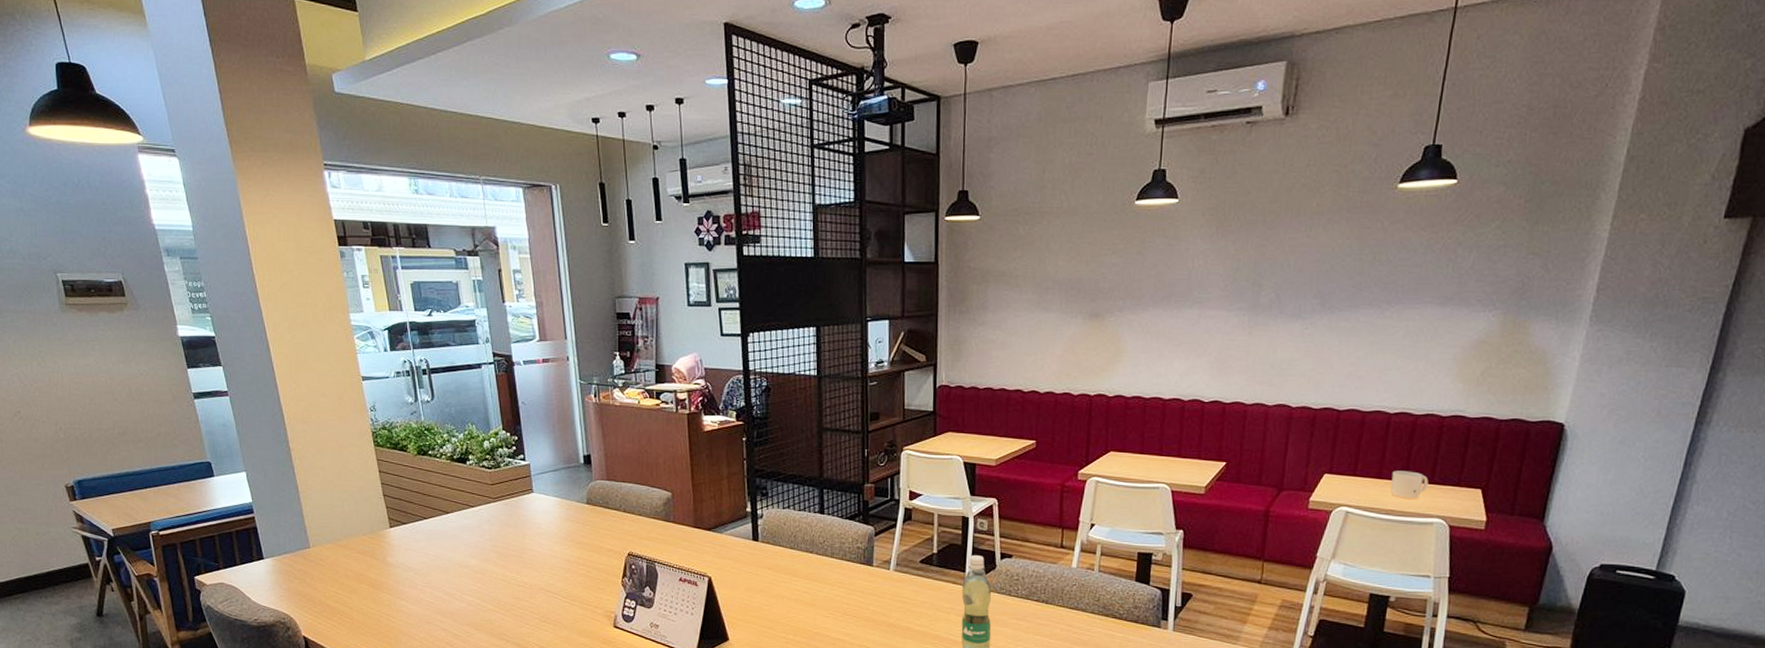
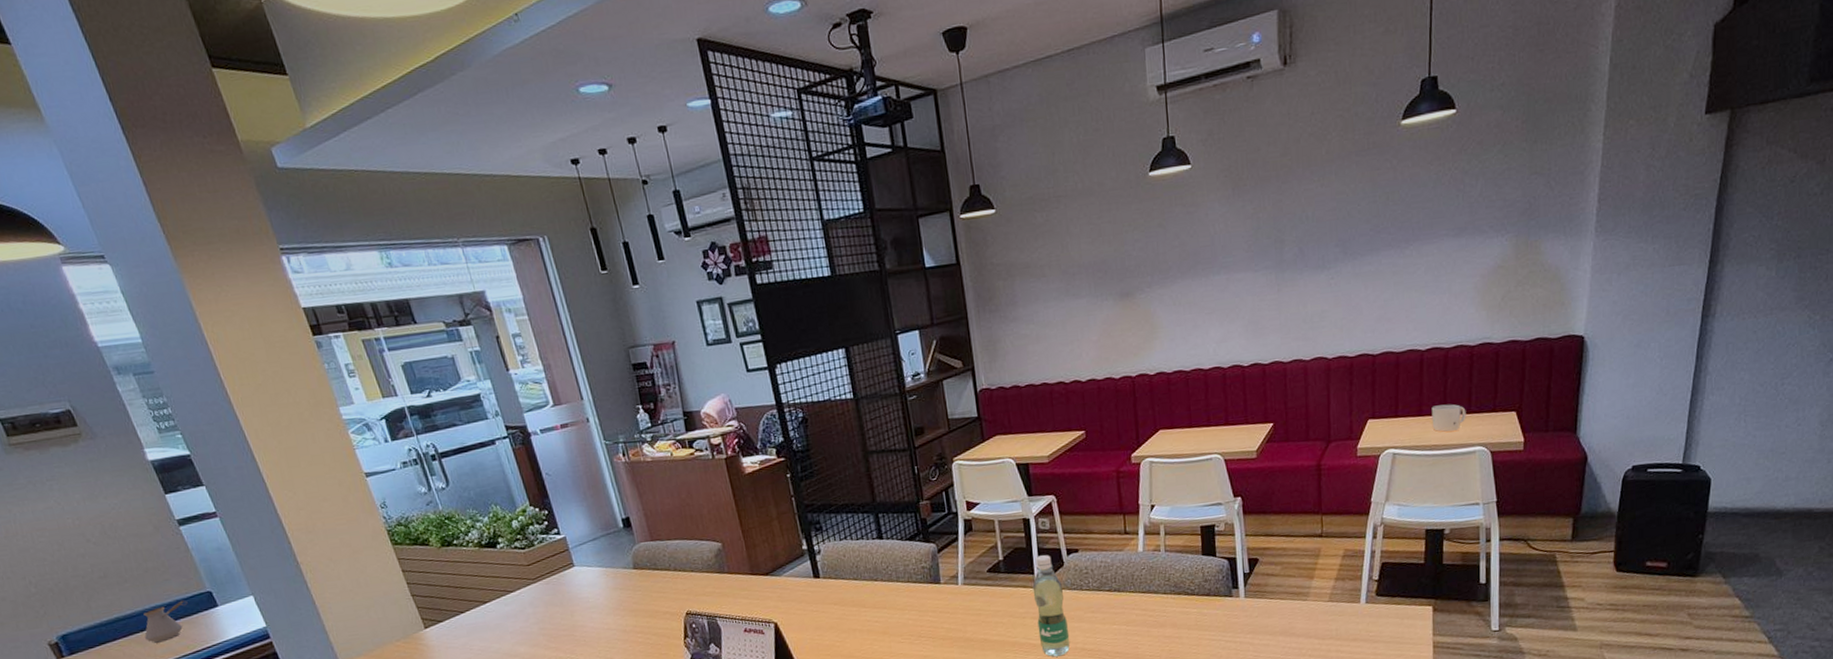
coffee pot: none [147,466,189,501] -> present [143,600,188,643]

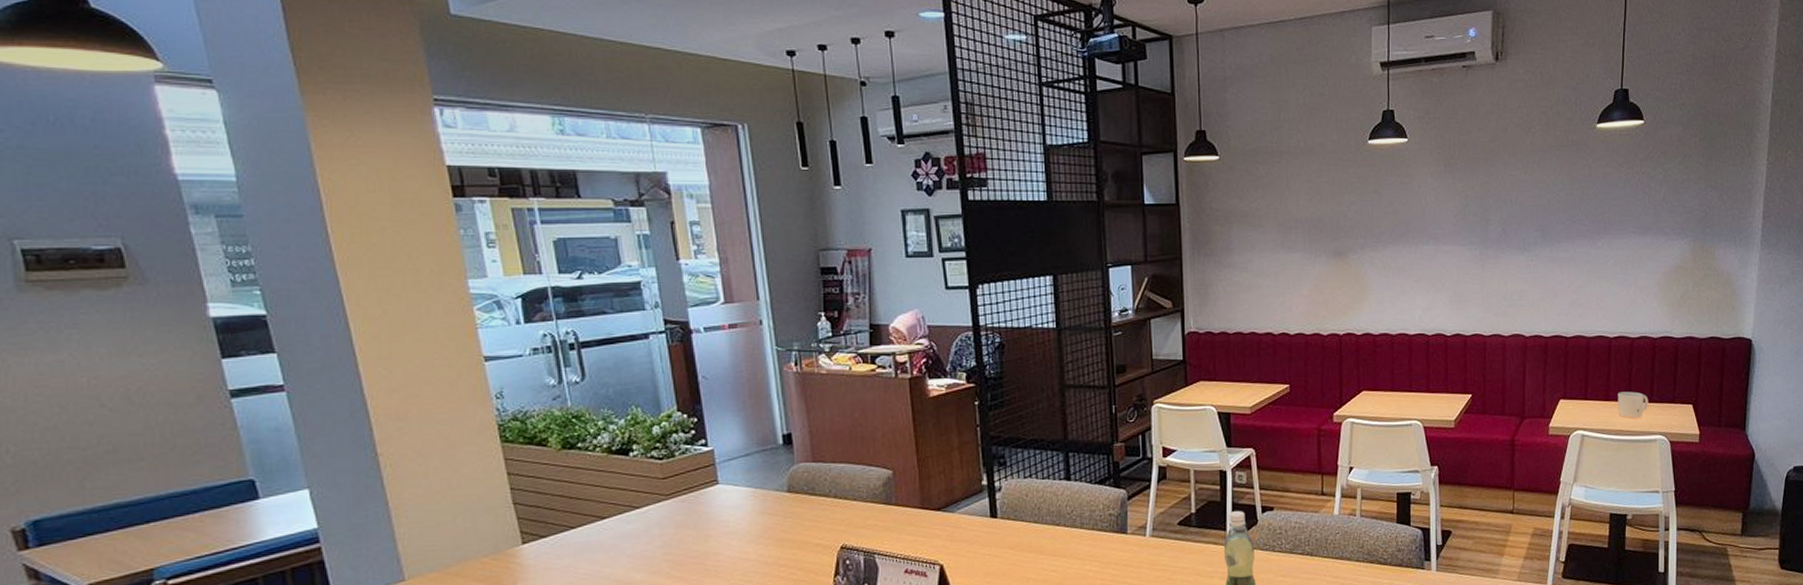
coffee pot: present [143,600,188,643] -> none [150,488,219,539]

